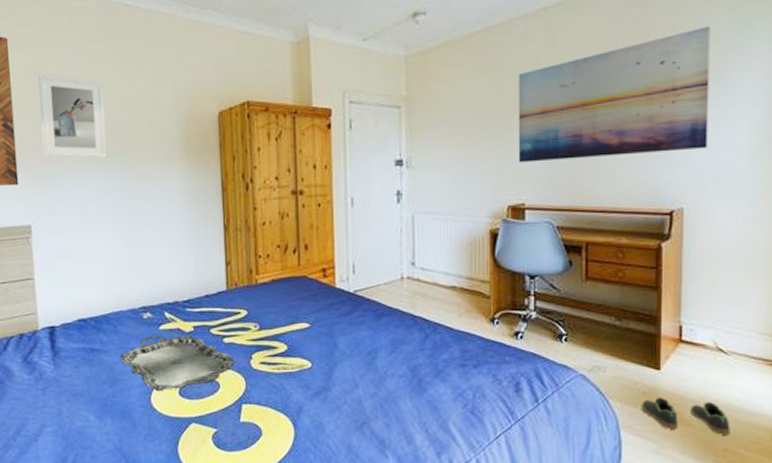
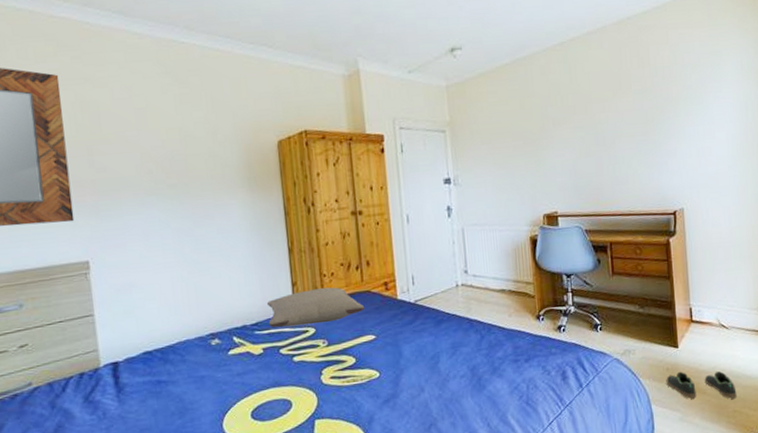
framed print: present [38,74,107,159] -> none [92,109,168,192]
serving tray: present [120,335,236,392] -> none [188,357,307,417]
pillow: none [200,269,301,307] -> present [267,287,365,328]
wall art: present [518,26,711,163] -> none [543,57,697,176]

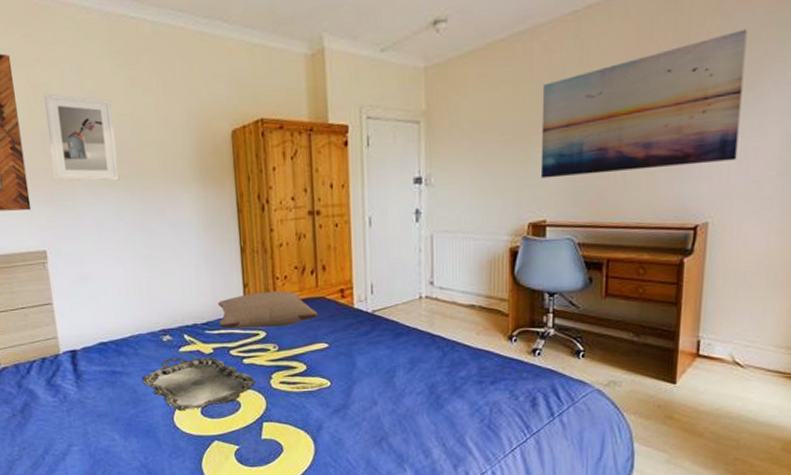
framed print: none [92,109,168,192] -> present [44,93,120,181]
serving tray: none [188,357,307,417] -> present [141,356,257,411]
wall art: none [543,57,697,176] -> present [540,29,748,179]
shoe: present [666,371,737,399] -> none [655,409,742,445]

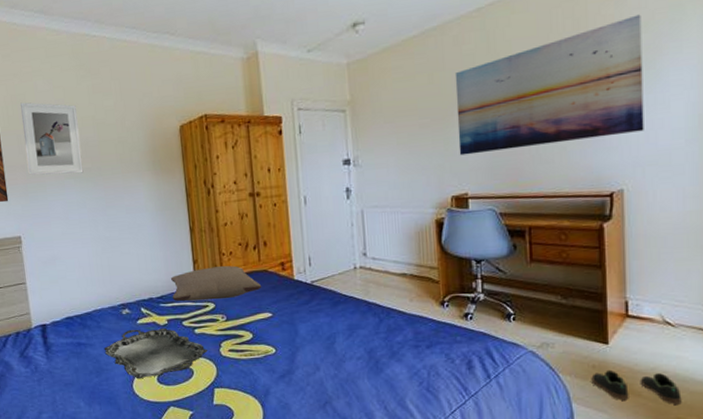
shoe: none [655,409,742,445] -> present [591,369,682,405]

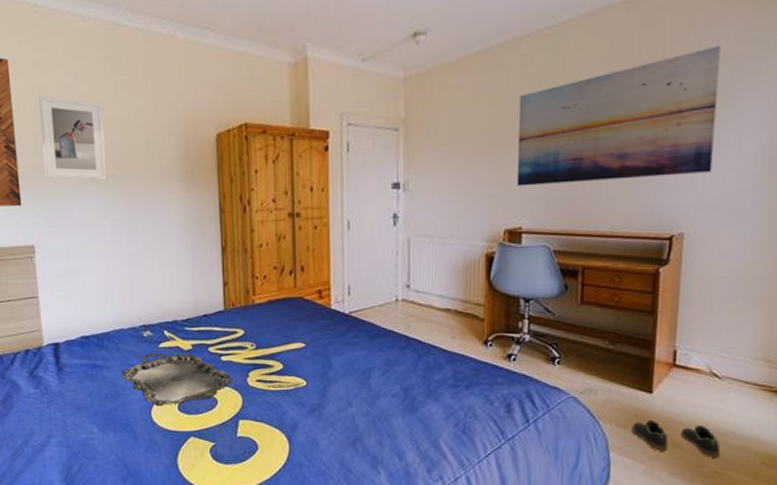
pillow: present [171,265,262,302] -> none [198,290,296,326]

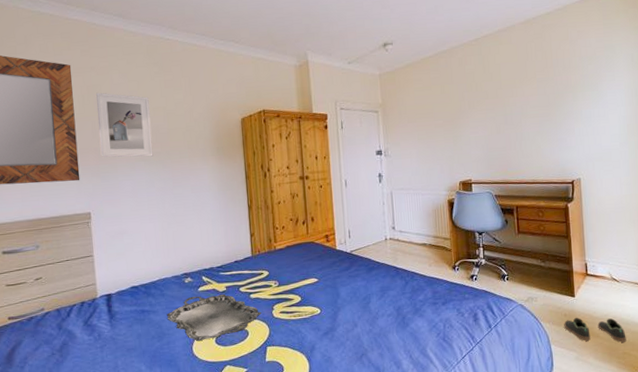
wall art: present [516,45,721,186] -> none [460,51,593,150]

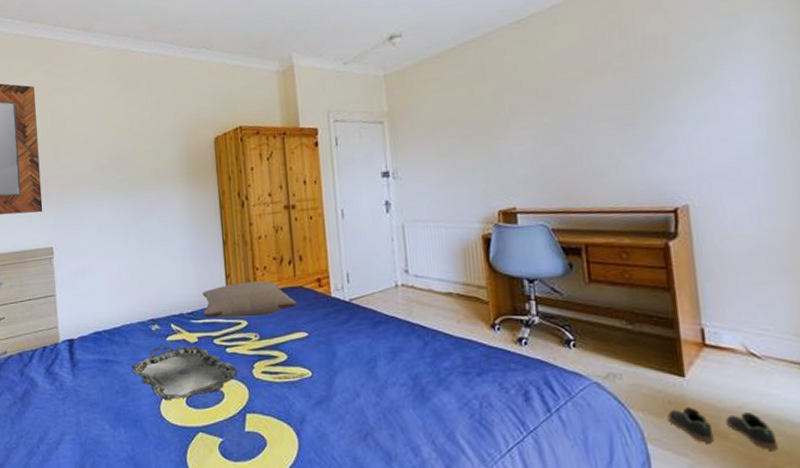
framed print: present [96,92,153,158] -> none [59,114,118,187]
pillow: none [230,238,310,270] -> present [203,281,298,318]

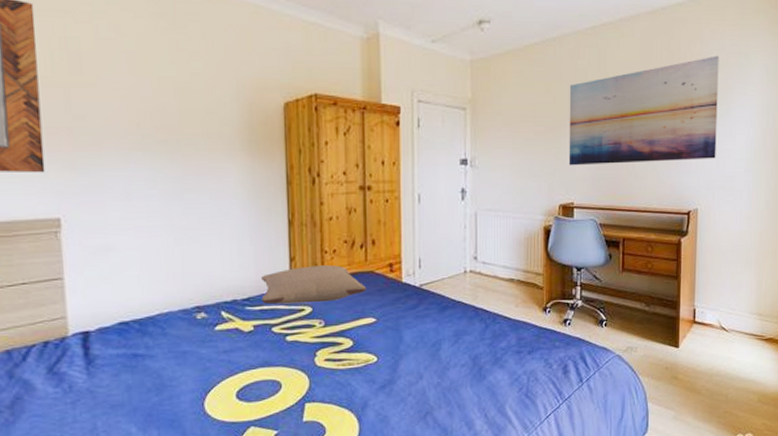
serving tray: present [131,345,239,401] -> none [168,334,300,396]
wall art: none [496,24,707,168] -> present [568,55,719,166]
shoe: present [667,406,778,450] -> none [664,370,730,400]

